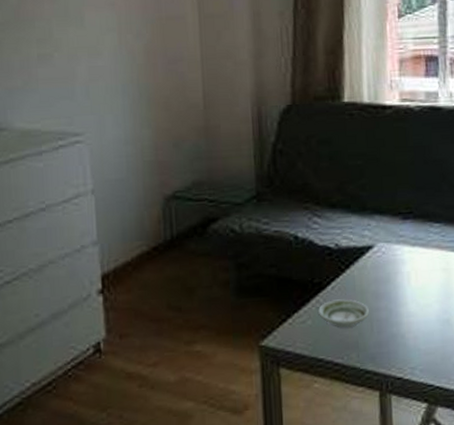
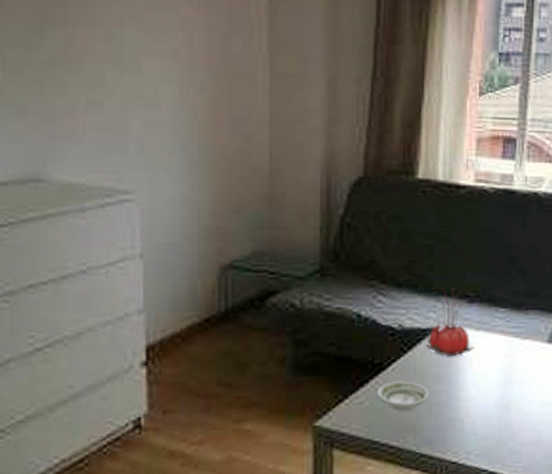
flower: none [361,205,412,274] -> present [424,287,475,357]

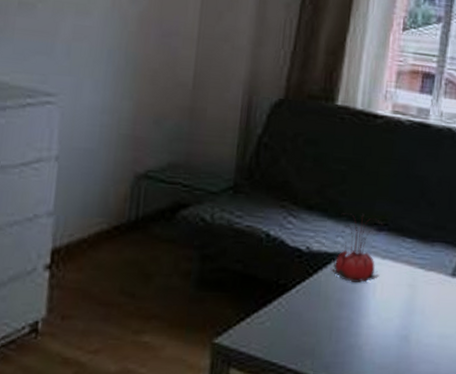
saucer: present [377,381,428,411] -> none [279,303,330,334]

